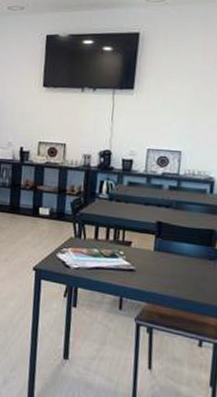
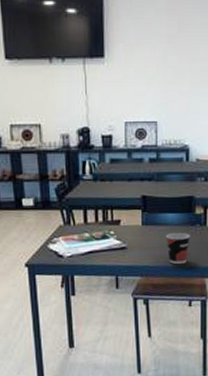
cup: none [179,263,207,299] -> present [166,232,190,265]

